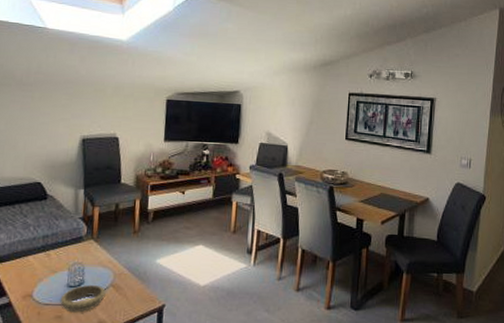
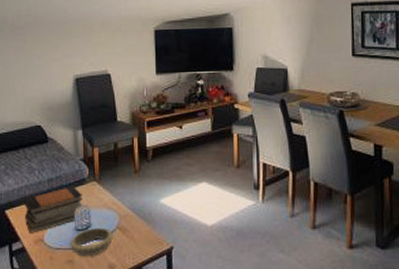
book stack: none [13,243,78,290] -> present [23,185,82,234]

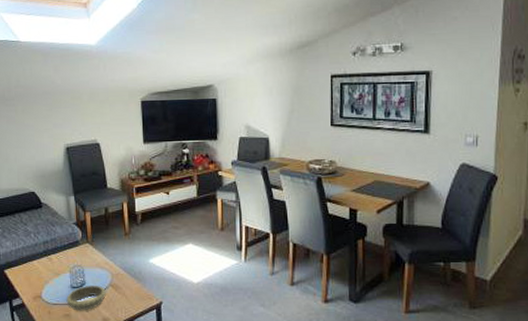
book stack: present [23,185,82,234] -> none [21,247,77,292]

